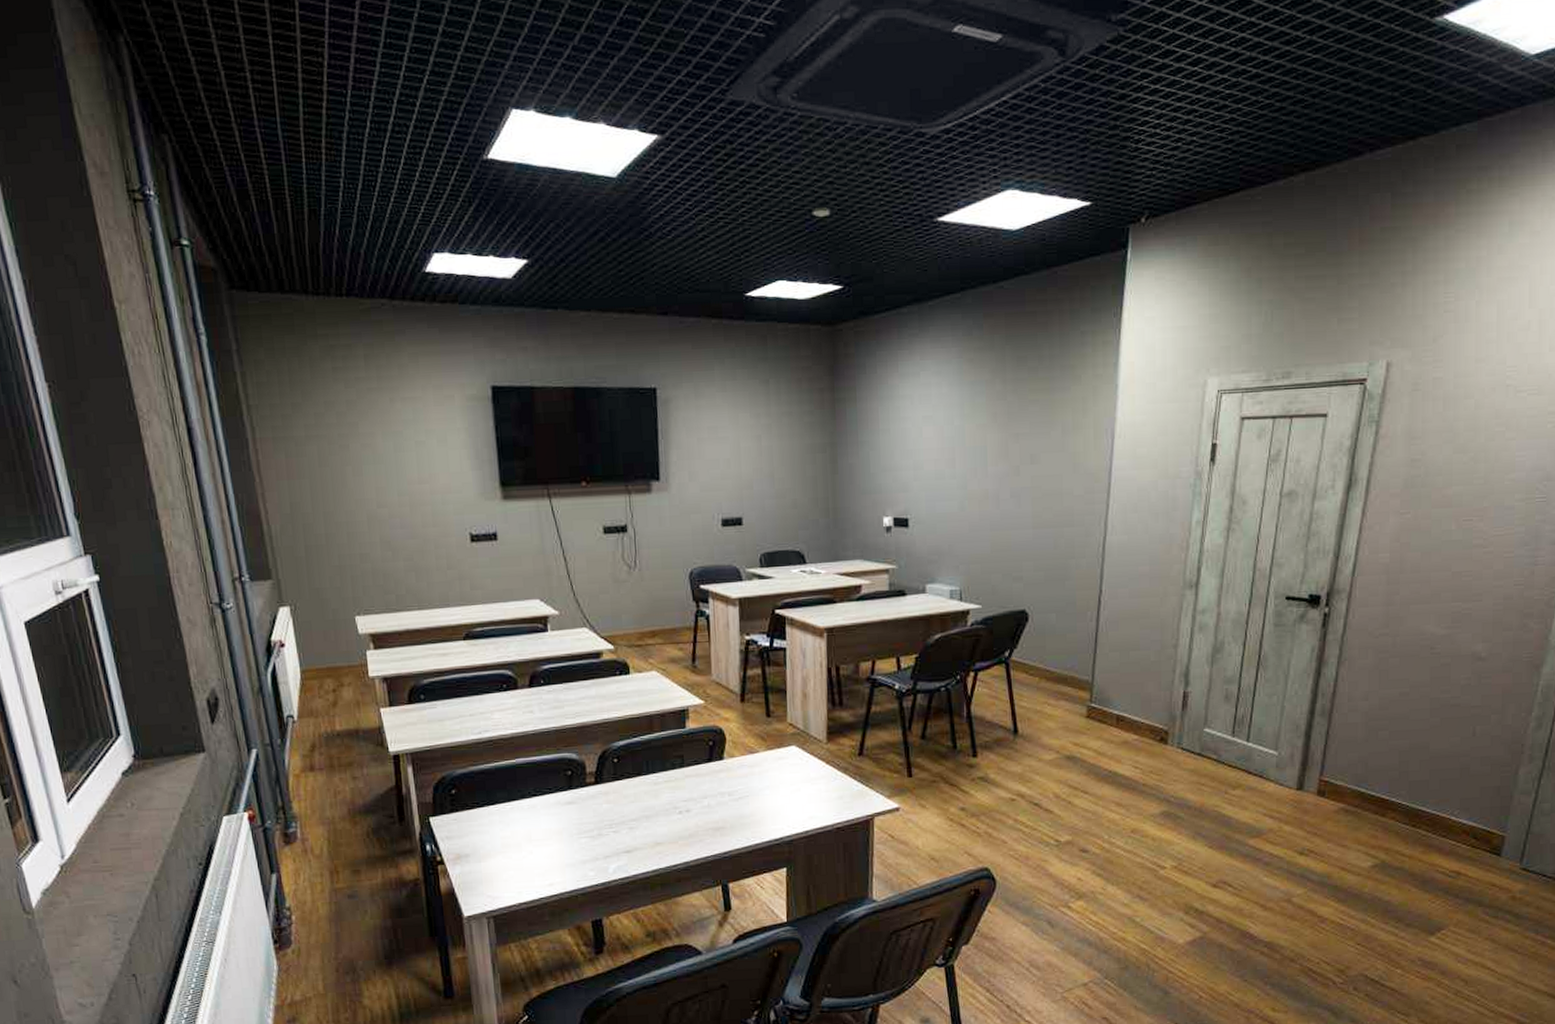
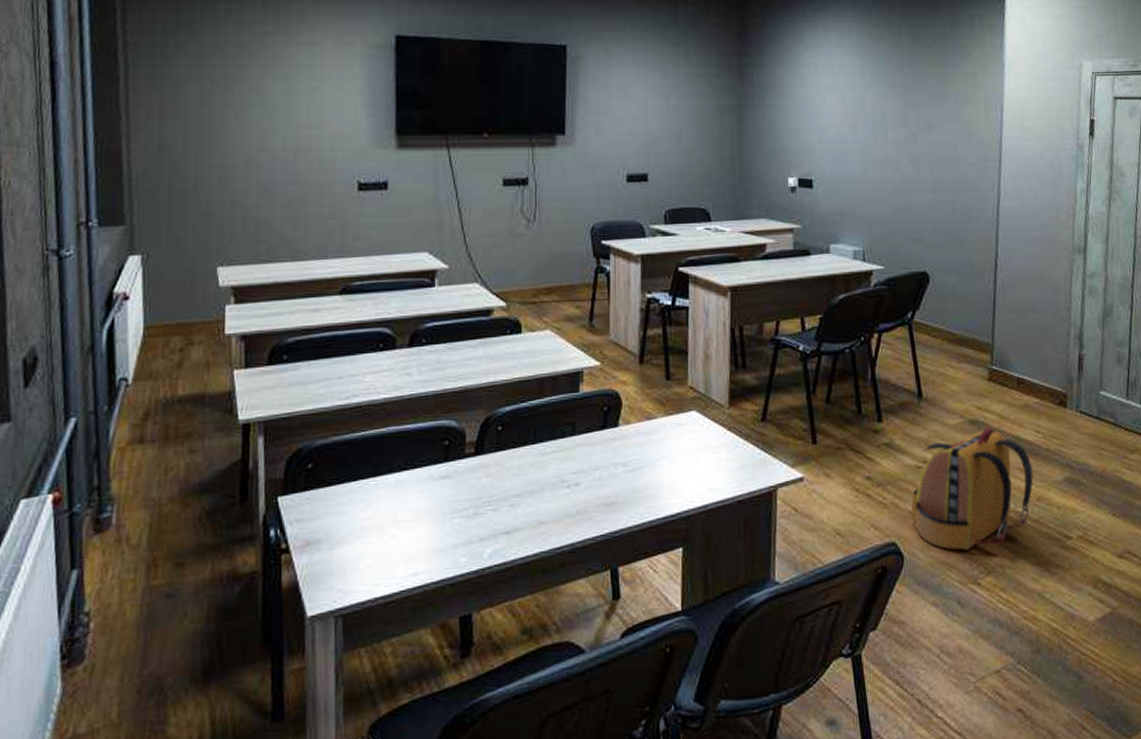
backpack: none [1005,763,1129,876] -> present [911,427,1034,550]

